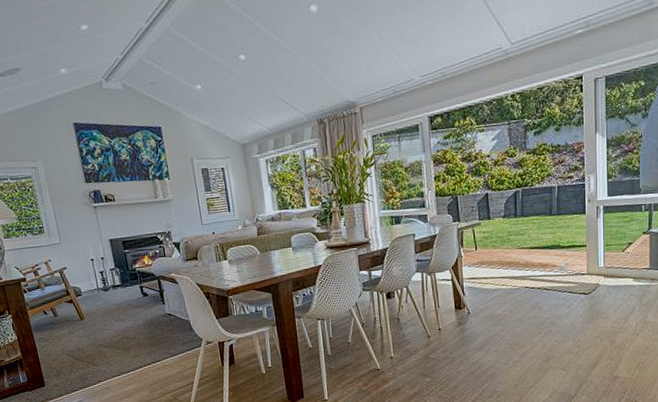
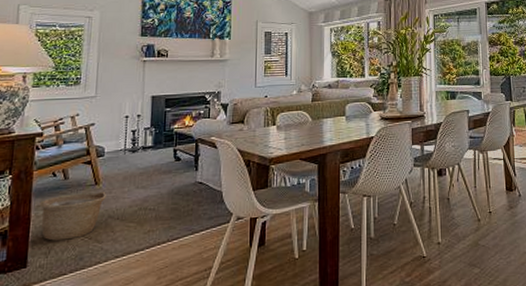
basket: none [40,324,93,366] -> present [39,191,106,241]

